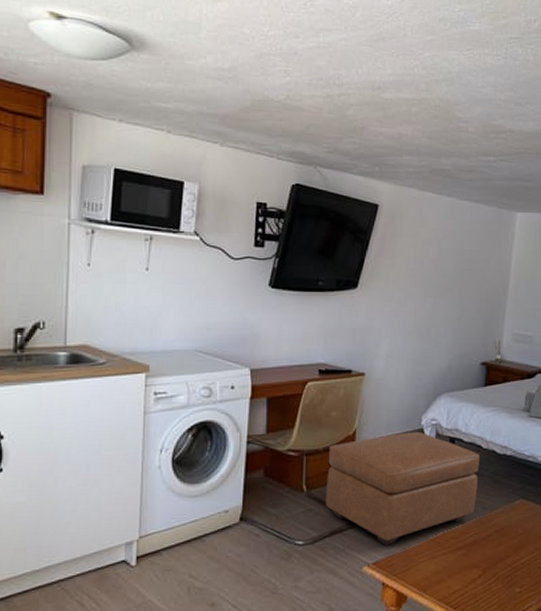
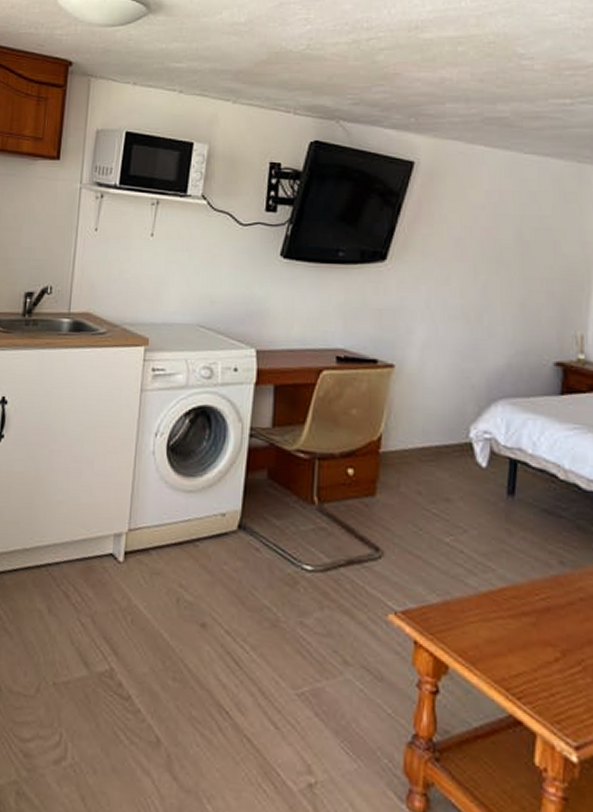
ottoman: present [326,431,480,546] -> none [341,445,556,592]

